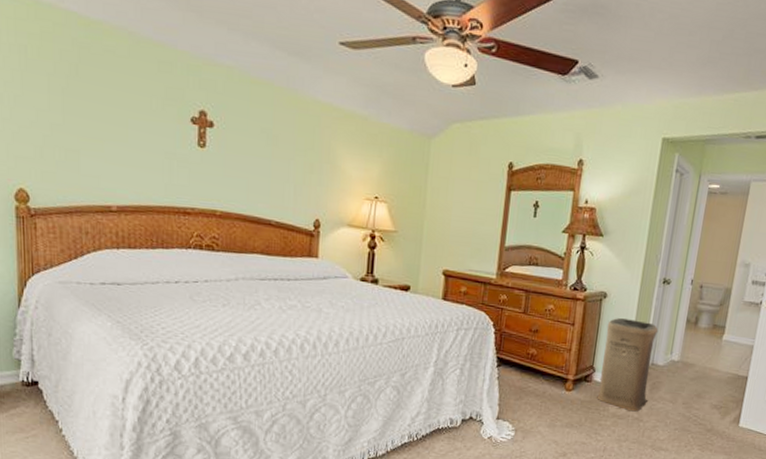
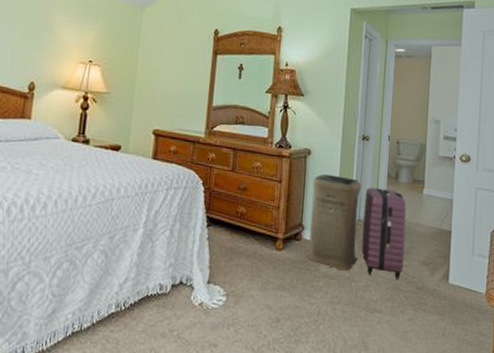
suitcase: none [652,332,704,422] -> present [361,187,407,280]

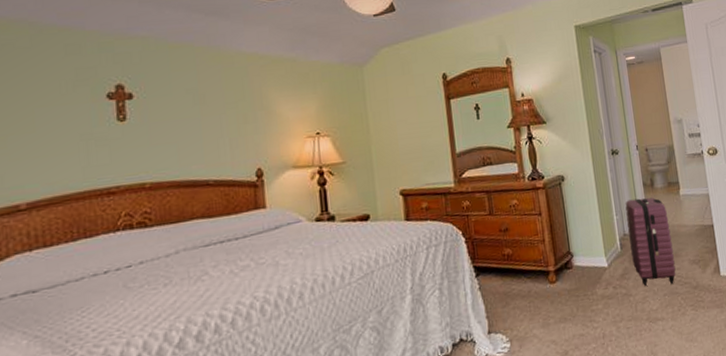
laundry basket: present [307,174,362,271] -> none [572,194,632,289]

